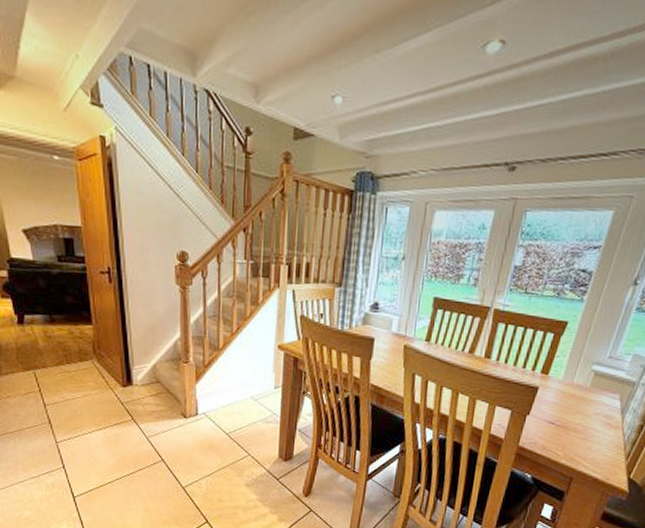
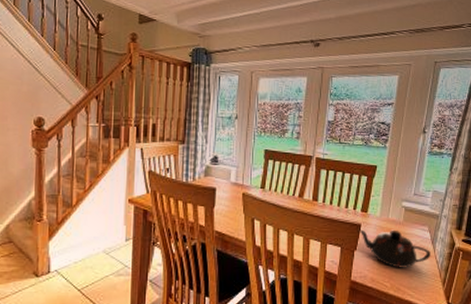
teapot: none [534,392,618,438] -> present [358,229,431,268]

